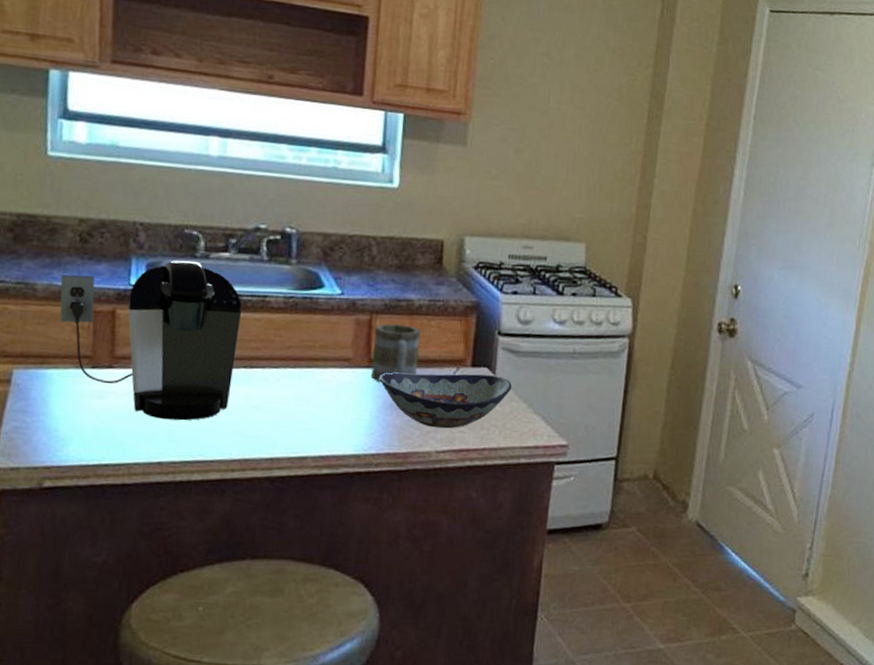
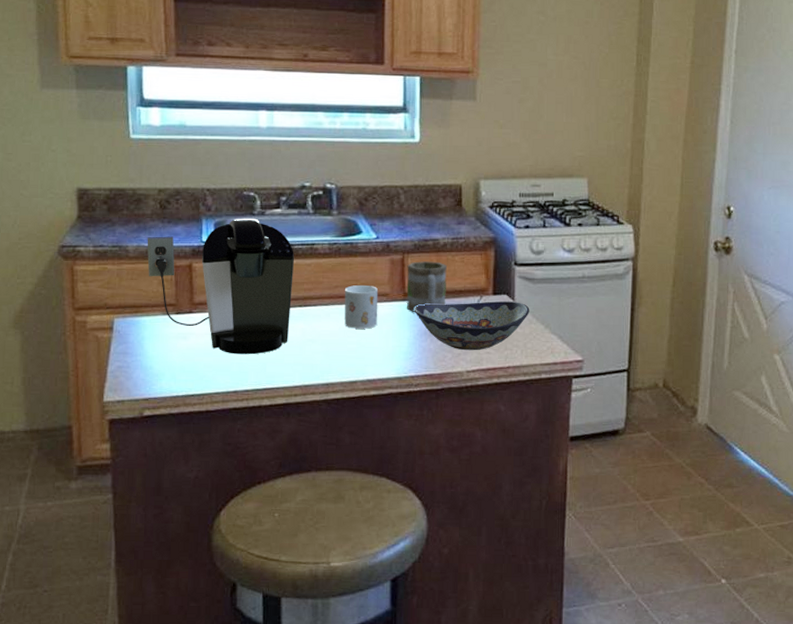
mug: none [297,346,339,398] -> present [344,284,379,329]

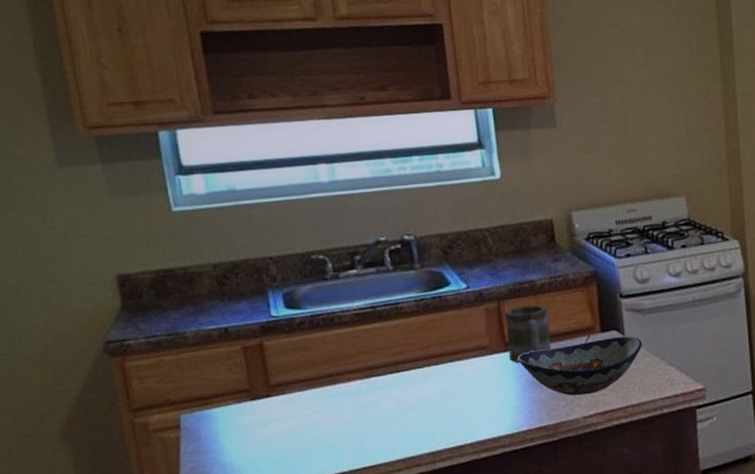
coffee maker: present [147,218,295,355] -> none [206,283,383,436]
mug: present [344,284,379,329] -> none [438,340,480,389]

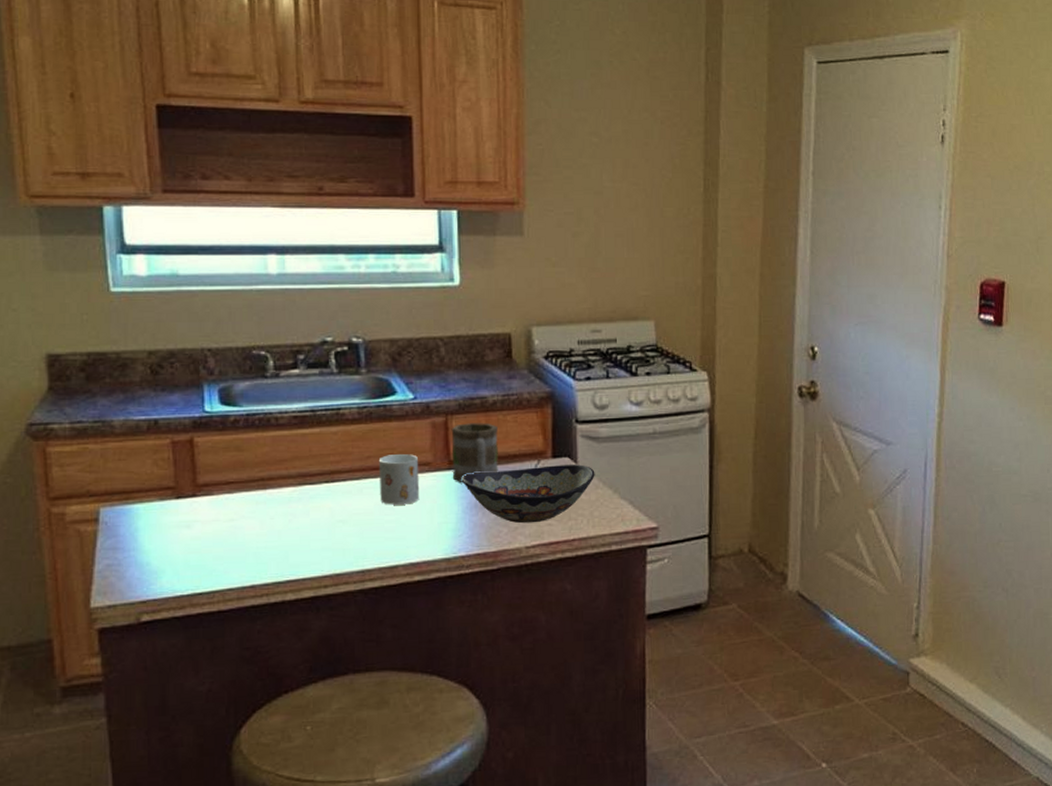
mug: none [438,340,480,389] -> present [378,453,420,505]

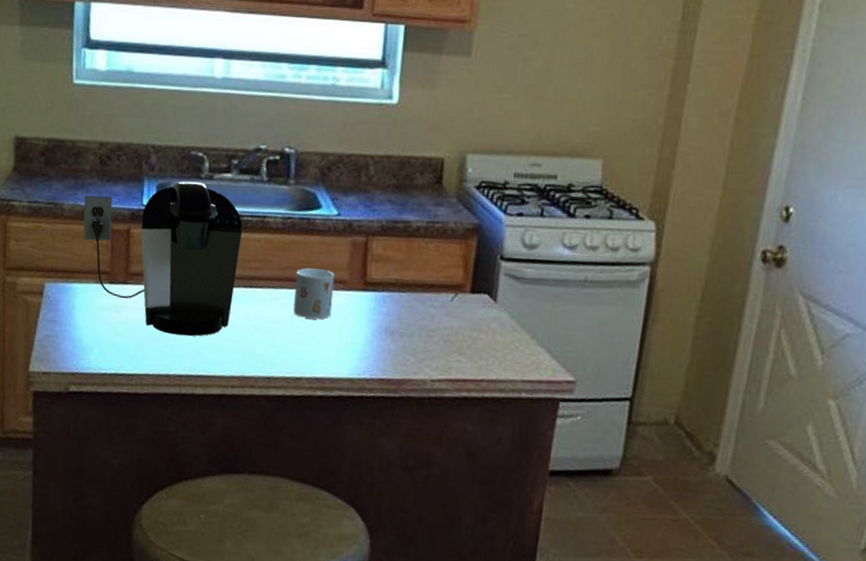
coffee maker: none [136,381,318,543] -> present [83,181,243,337]
mug: present [451,423,498,482] -> none [365,246,418,305]
decorative bowl: present [461,464,595,524] -> none [374,297,514,357]

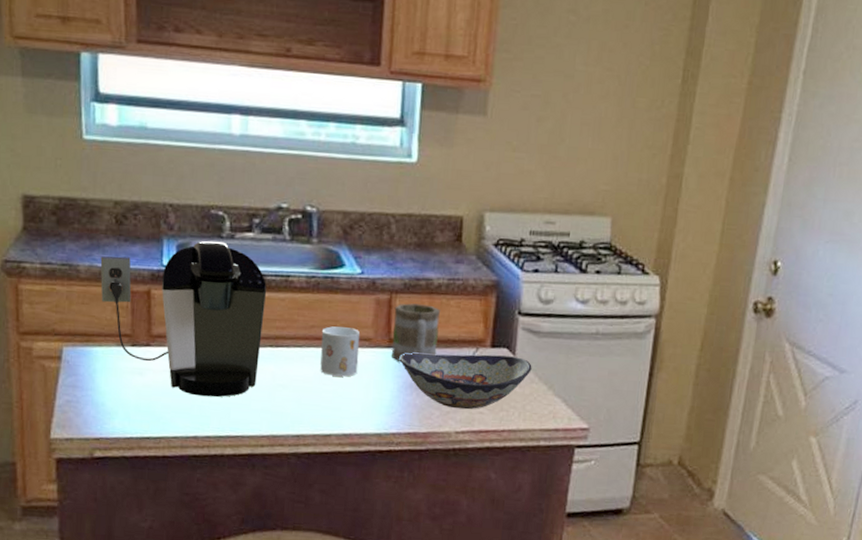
mug: none [365,246,418,305] -> present [391,303,440,361]
decorative bowl: none [374,297,514,357] -> present [399,353,532,410]

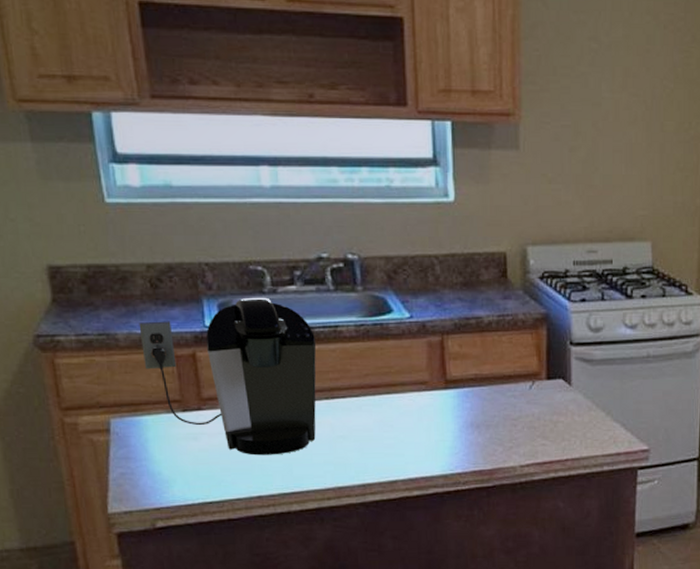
mug: present [320,326,360,377] -> none [376,372,417,422]
mug: present [391,303,440,361] -> none [447,343,494,401]
decorative bowl: present [399,353,532,410] -> none [457,387,589,443]

